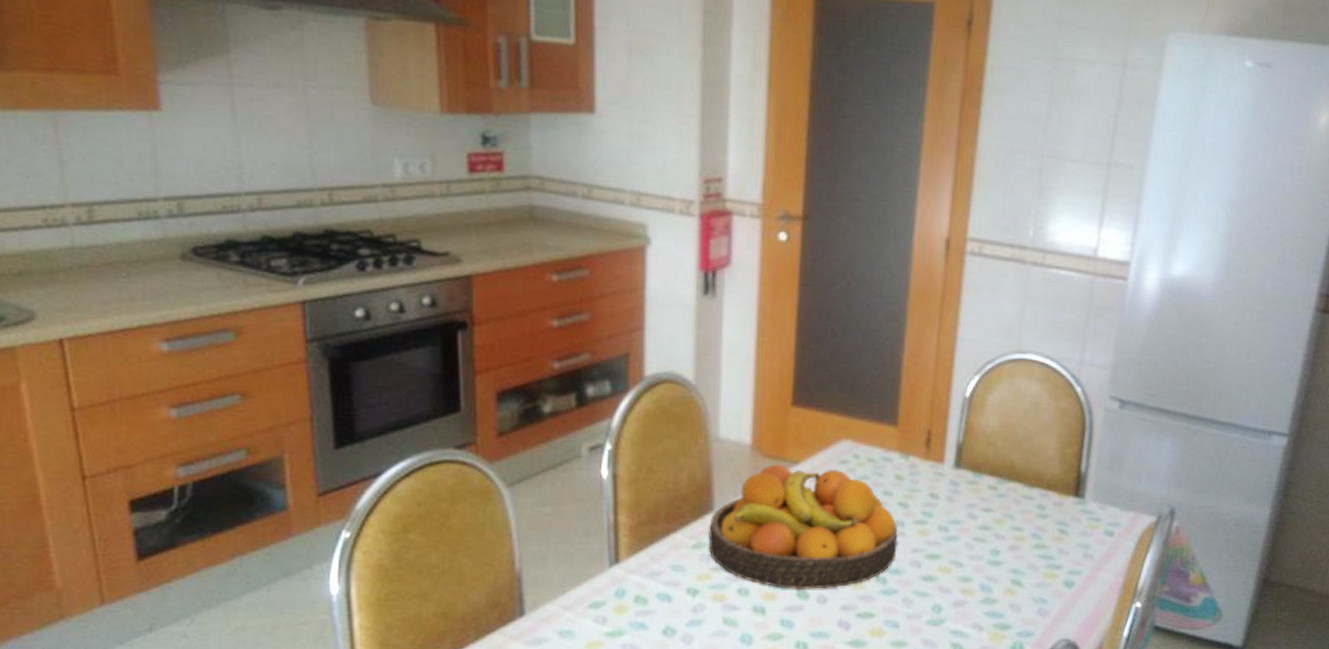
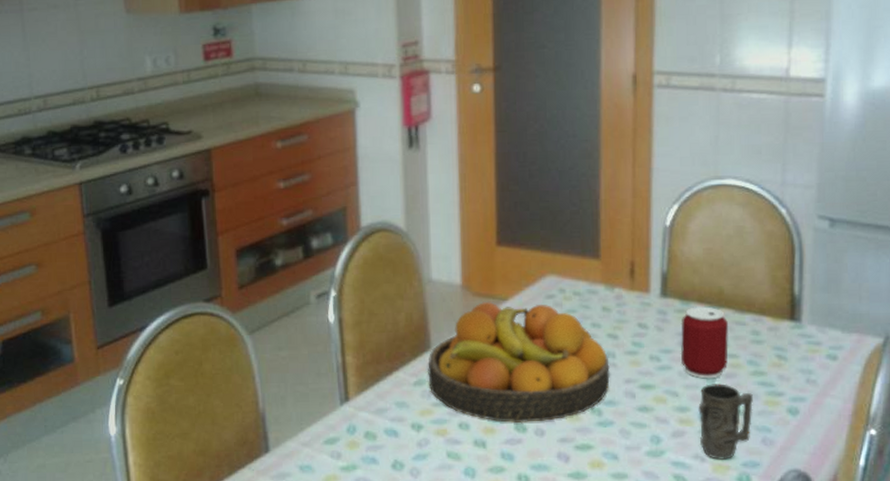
can: none [968,479,1016,550] -> present [680,306,728,379]
mug: none [979,555,1033,629] -> present [698,383,753,460]

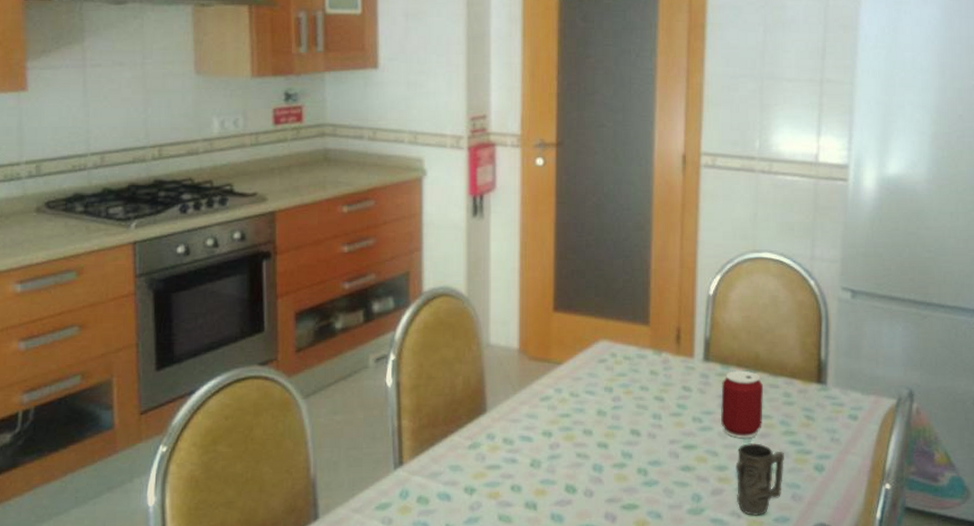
fruit bowl: present [428,301,610,424] -> none [483,365,656,485]

